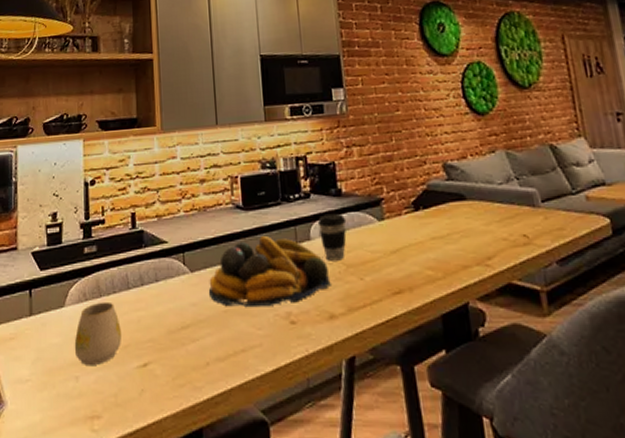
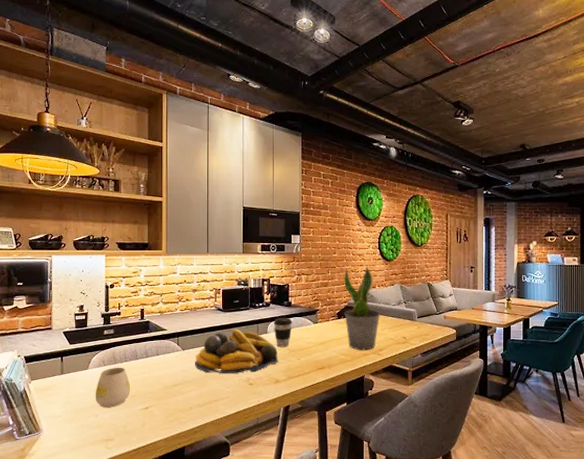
potted plant: none [415,125,481,261] -> present [344,266,381,350]

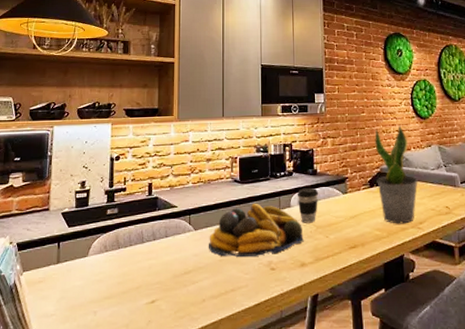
mug: present [95,367,130,407] -> none [94,252,134,302]

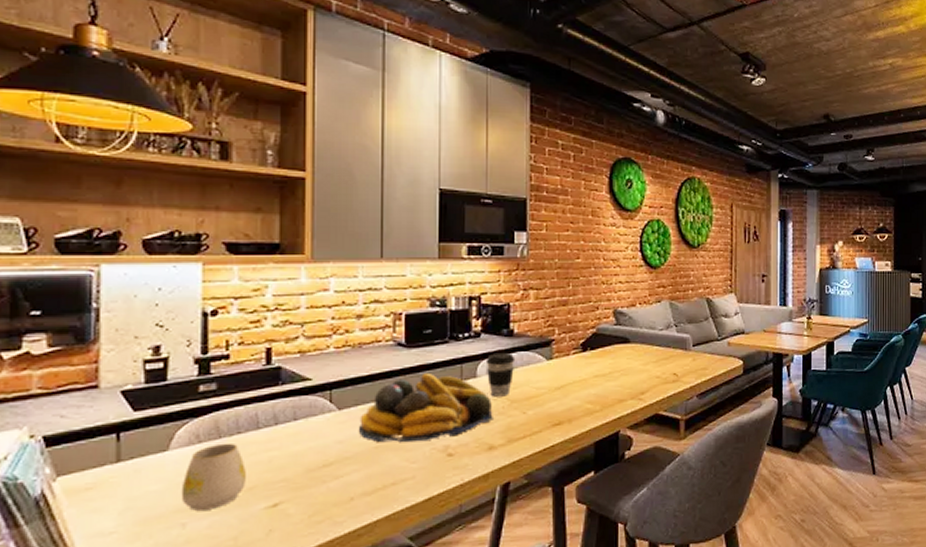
mug: none [94,252,134,302] -> present [181,443,246,511]
potted plant: present [374,125,418,224] -> none [591,275,642,395]

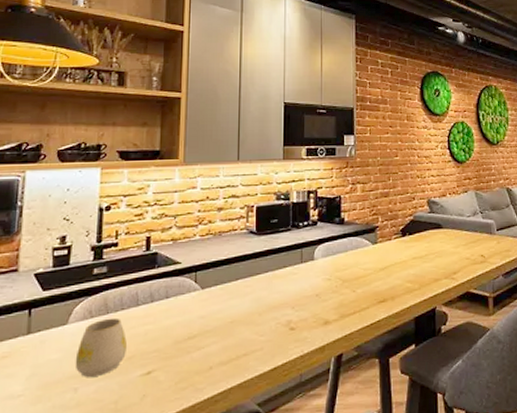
fruit bowl: present [359,372,493,443] -> none [218,256,328,318]
coffee cup: present [485,352,516,397] -> none [321,238,346,277]

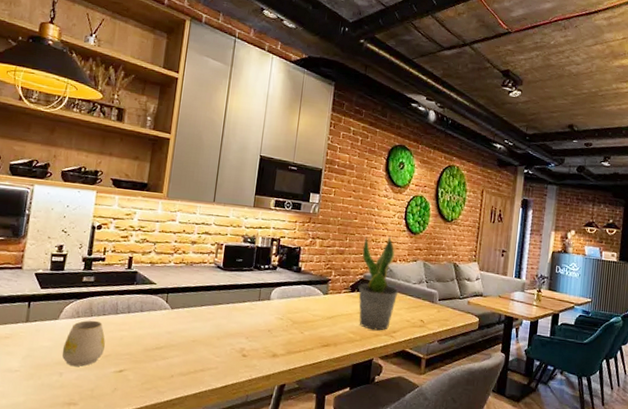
potted plant: none [408,170,453,275] -> present [358,237,399,331]

